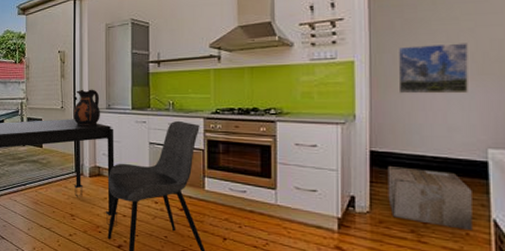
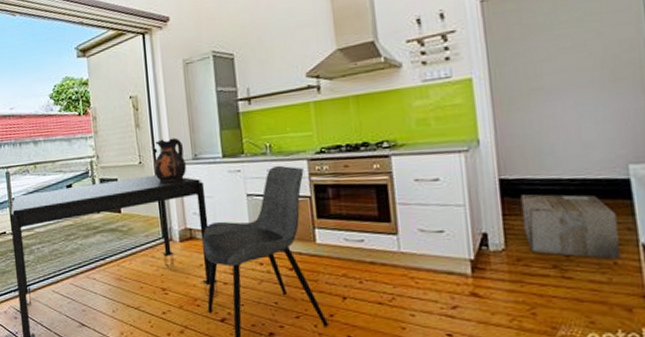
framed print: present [398,43,468,94] -> none [519,46,601,111]

